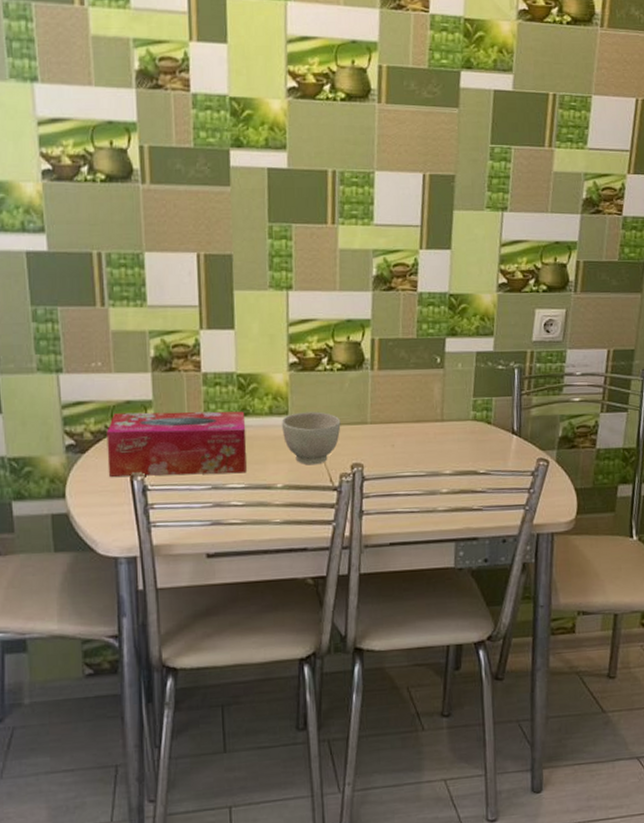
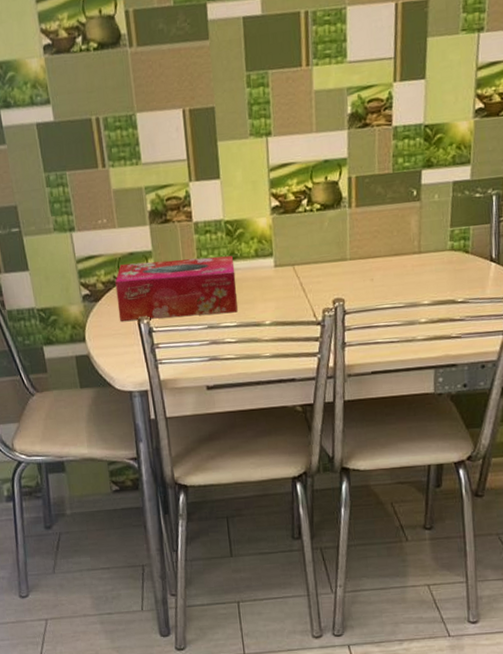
bowl: present [281,411,341,465] -> none [266,251,322,302]

